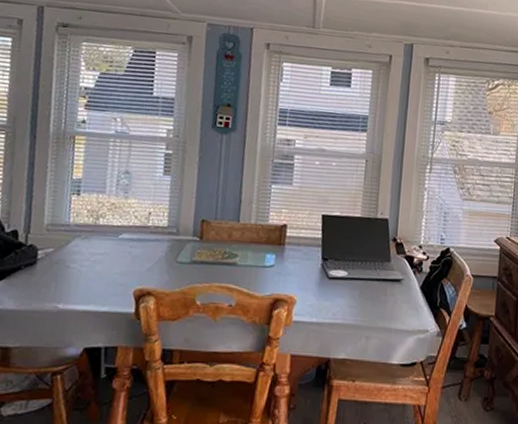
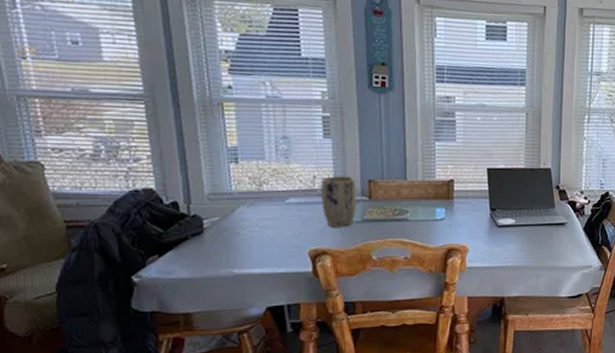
plant pot: none [152,213,189,268] -> present [320,176,357,227]

